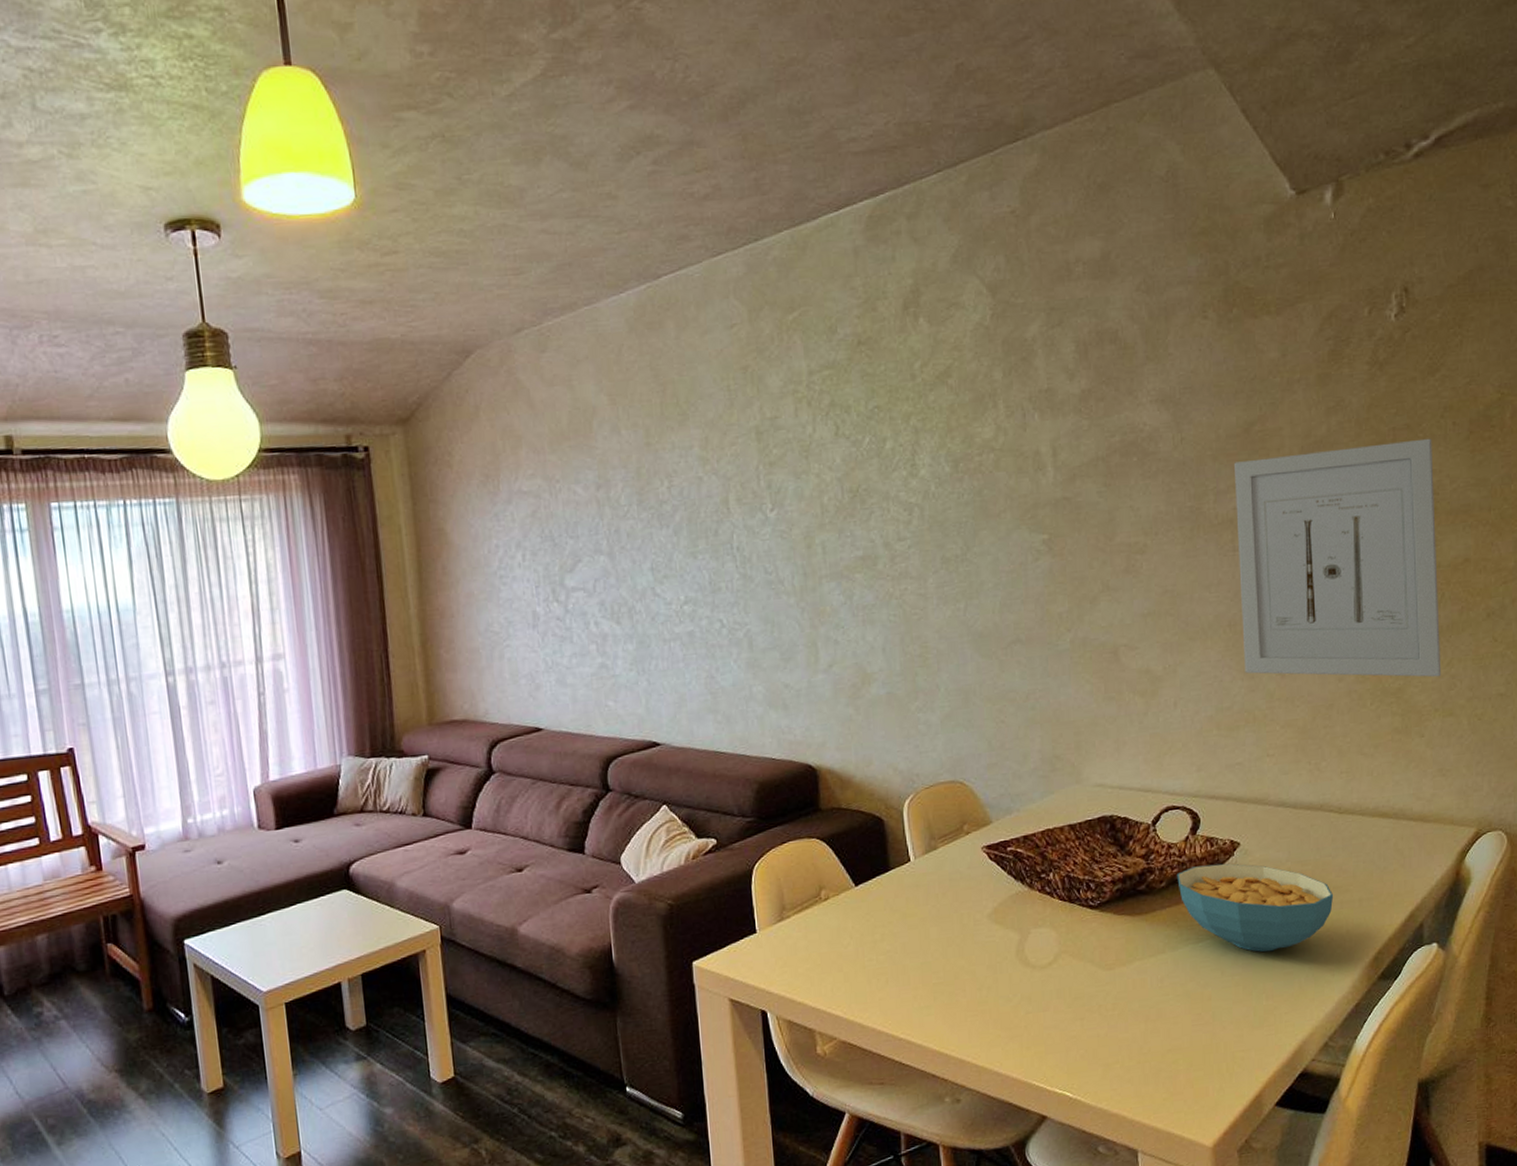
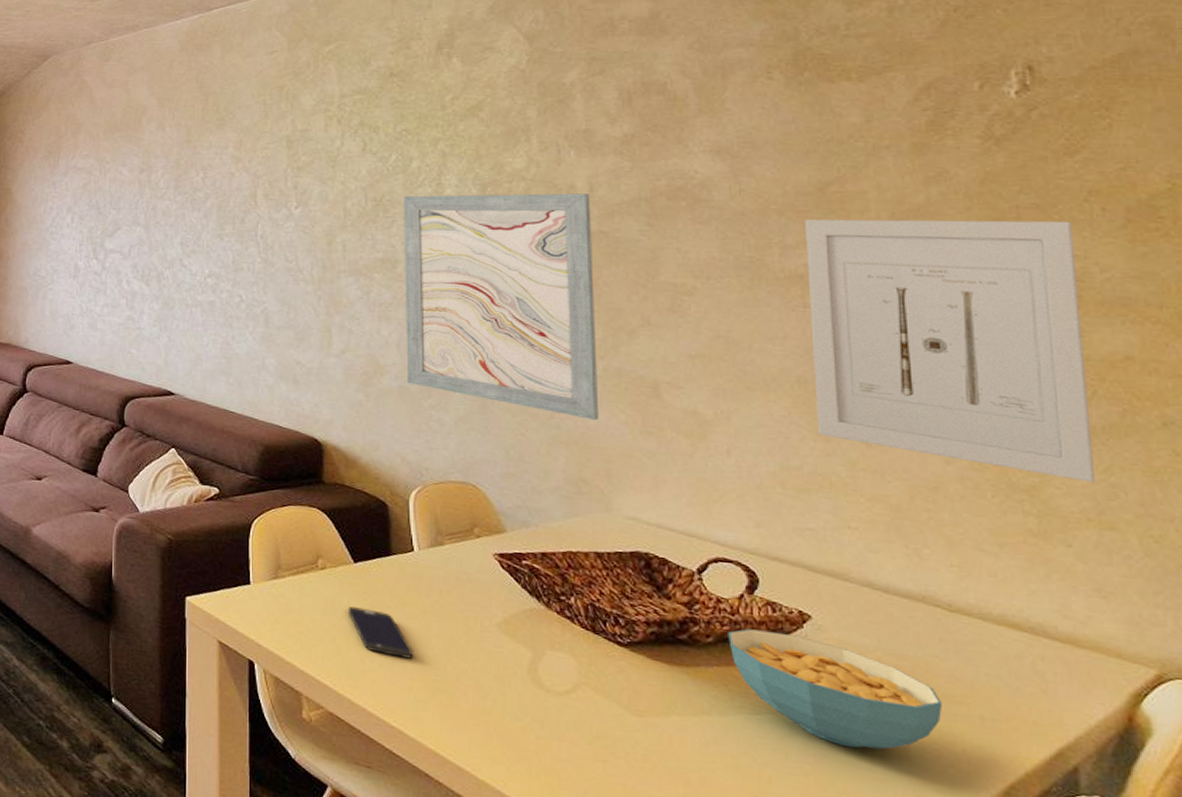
smartphone: none [852,929,915,971] -> present [347,606,413,659]
wall art: none [880,459,1069,695] -> present [404,193,600,420]

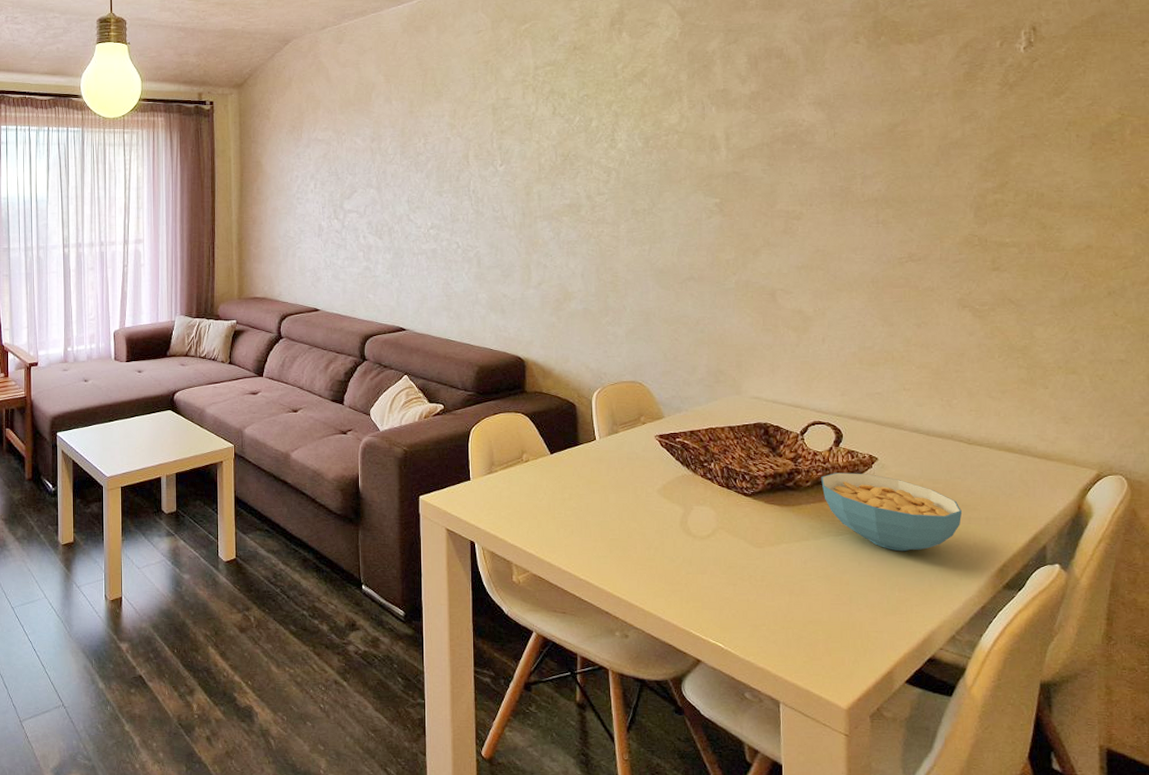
smartphone: present [347,606,413,659] -> none [546,489,596,525]
wall art: present [404,193,600,420] -> none [586,142,733,323]
wall art: present [805,219,1096,483] -> none [880,146,1065,340]

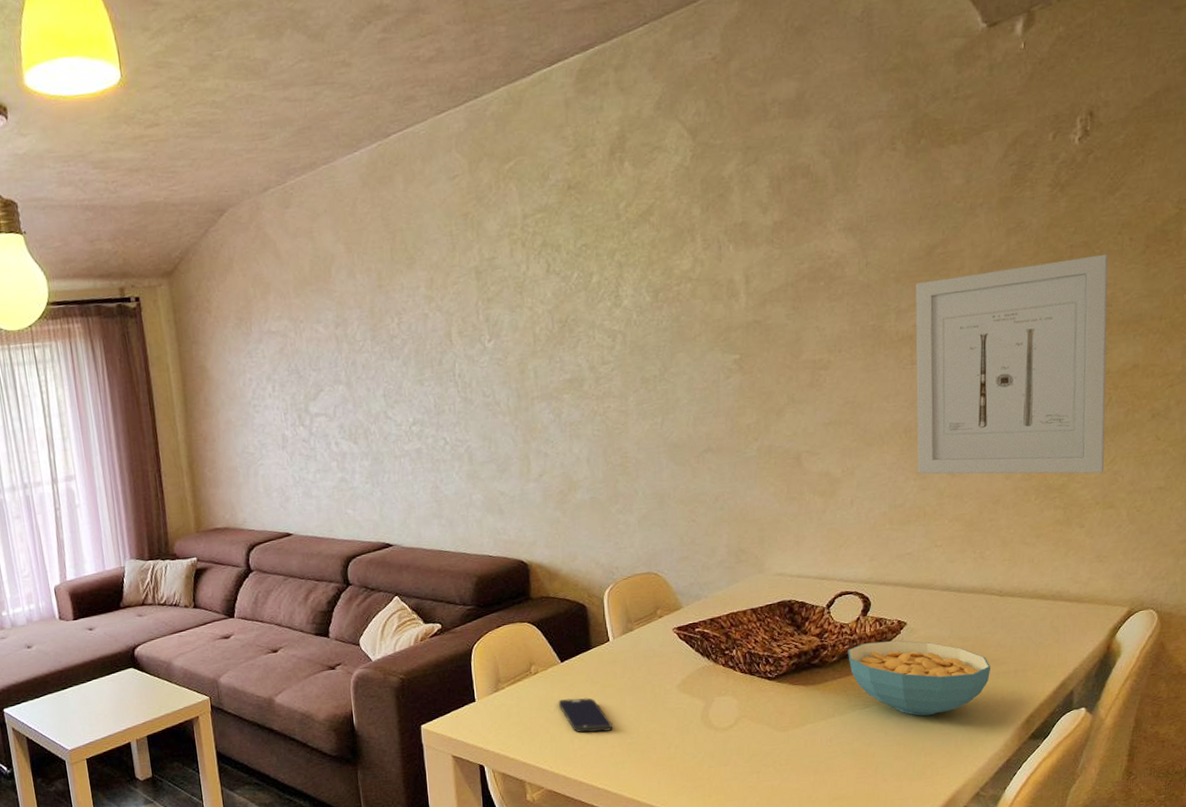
smartphone: none [546,489,596,525] -> present [558,698,612,733]
wall art: none [880,146,1065,340] -> present [916,253,1108,475]

